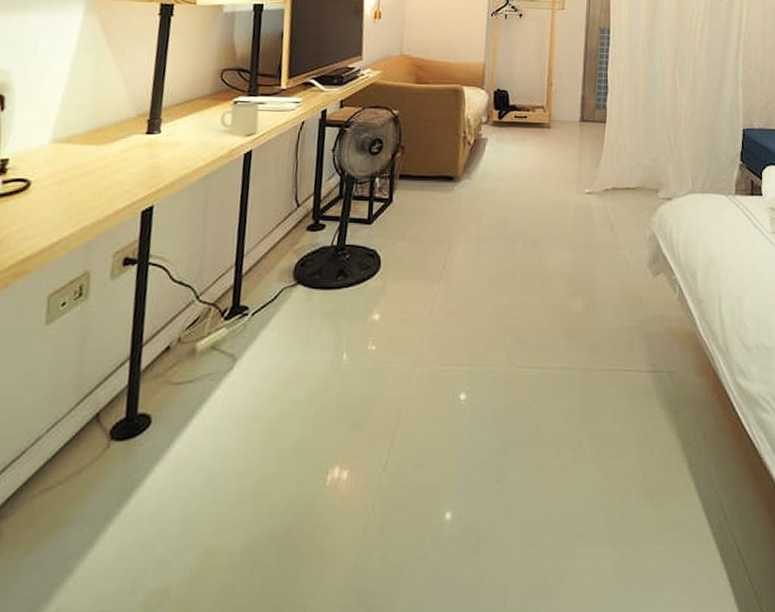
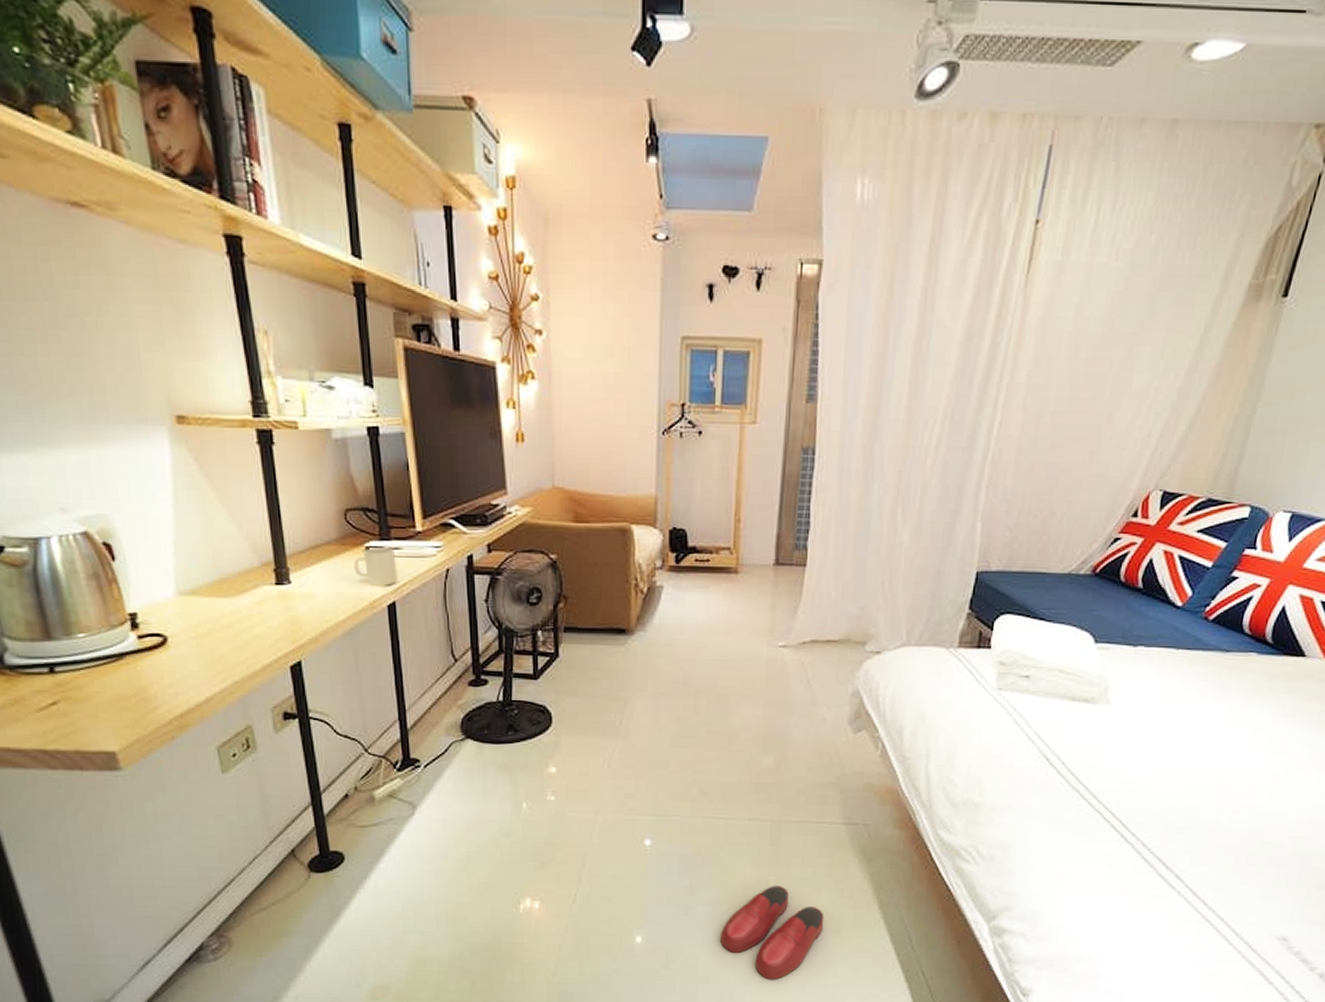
slippers: none [533,443,636,564] -> present [720,885,824,980]

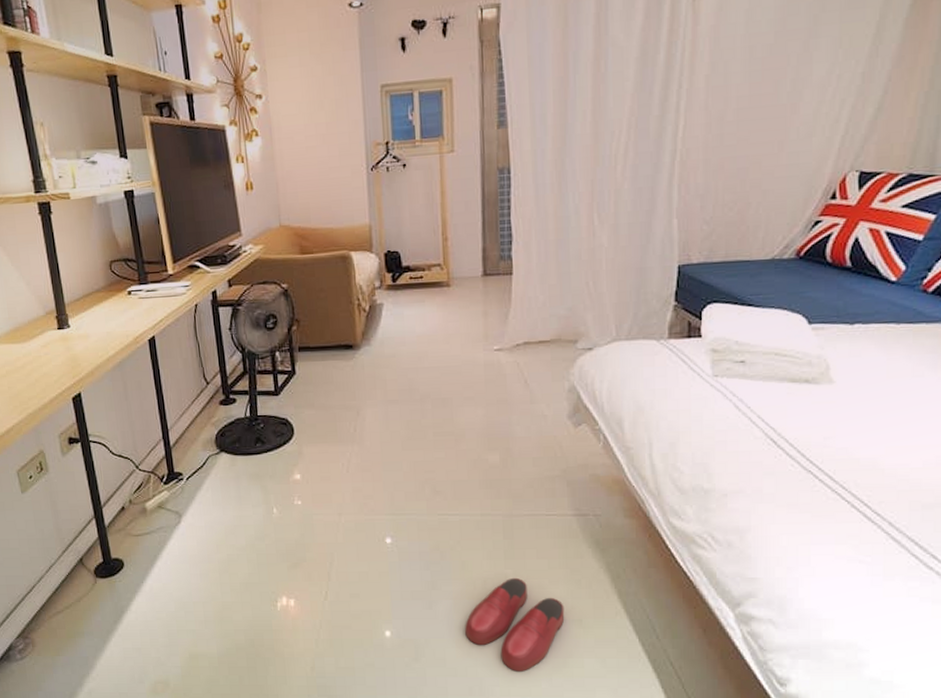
cup: present [354,546,397,586] -> none [119,289,155,324]

